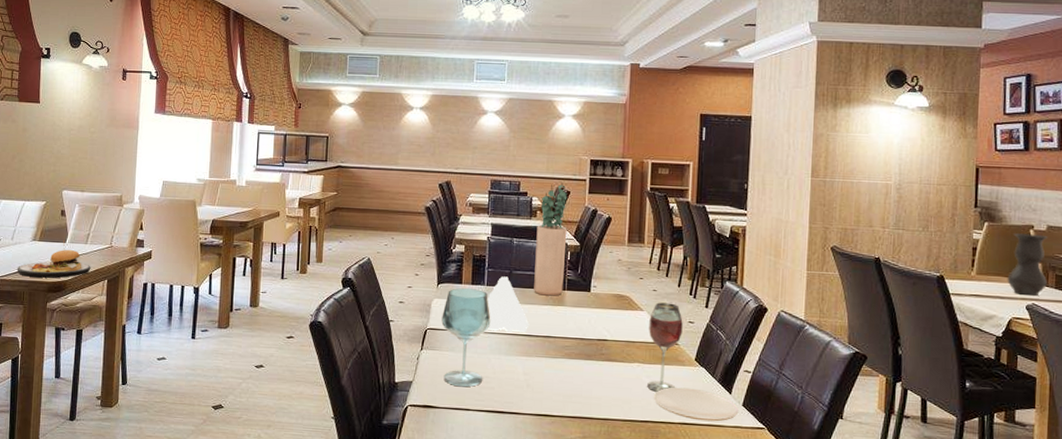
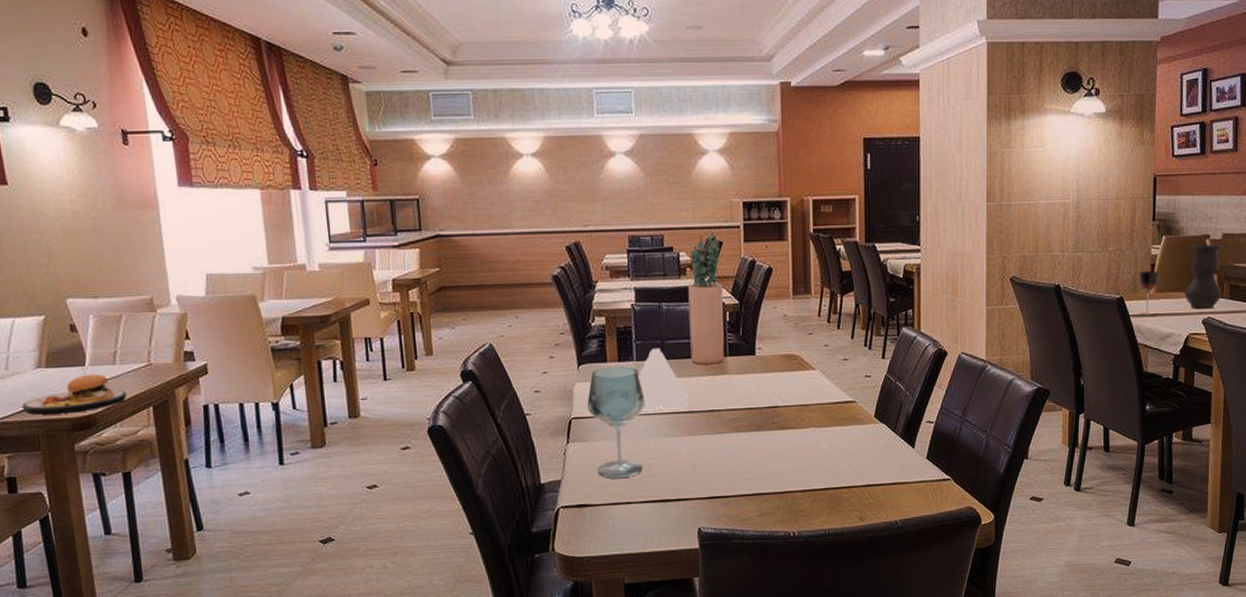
wineglass: present [647,302,683,392] -> none [823,357,859,456]
plate: present [653,387,739,422] -> none [832,447,923,480]
wineglass: none [958,253,982,297] -> present [1138,271,1160,317]

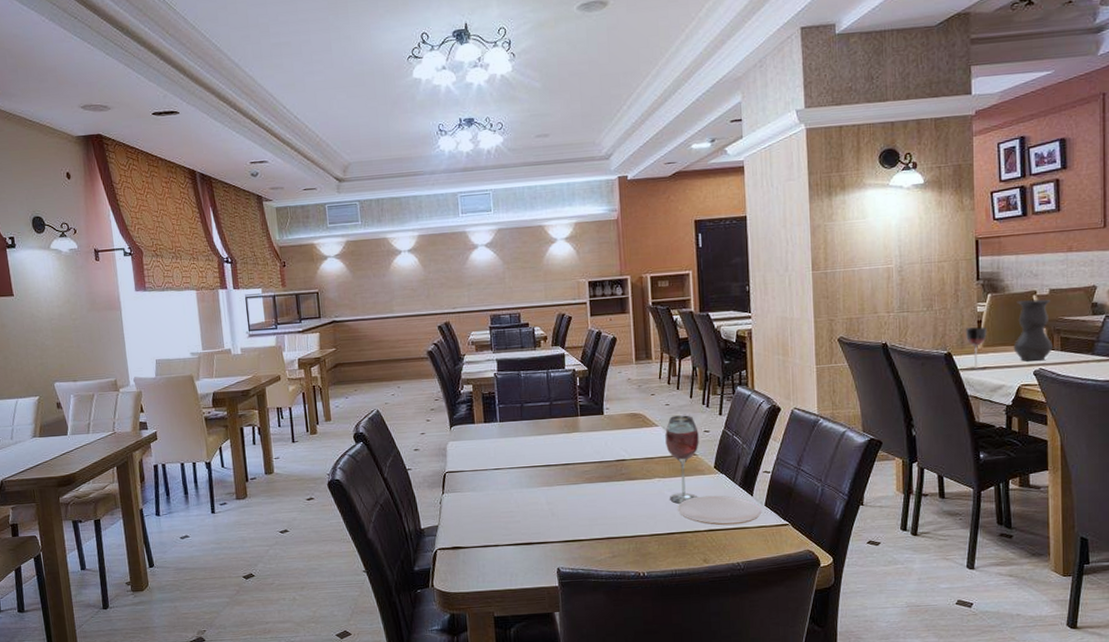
plate: present [21,362,127,415] -> none [22,432,98,474]
wine glass: present [587,366,646,479] -> none [458,427,509,525]
napkin: present [638,348,689,411] -> none [502,410,546,465]
vase: present [688,232,725,365] -> none [542,308,576,425]
wineglass: none [823,357,859,456] -> present [665,415,699,504]
plate: none [832,447,923,480] -> present [677,495,762,526]

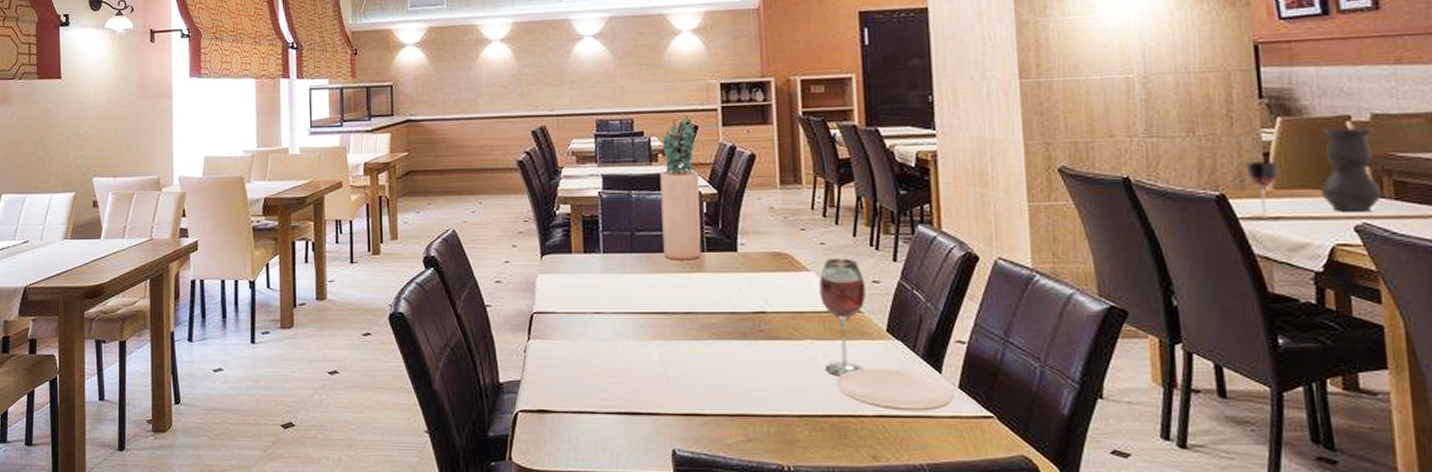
vase: none [542,308,576,425] -> present [660,115,702,261]

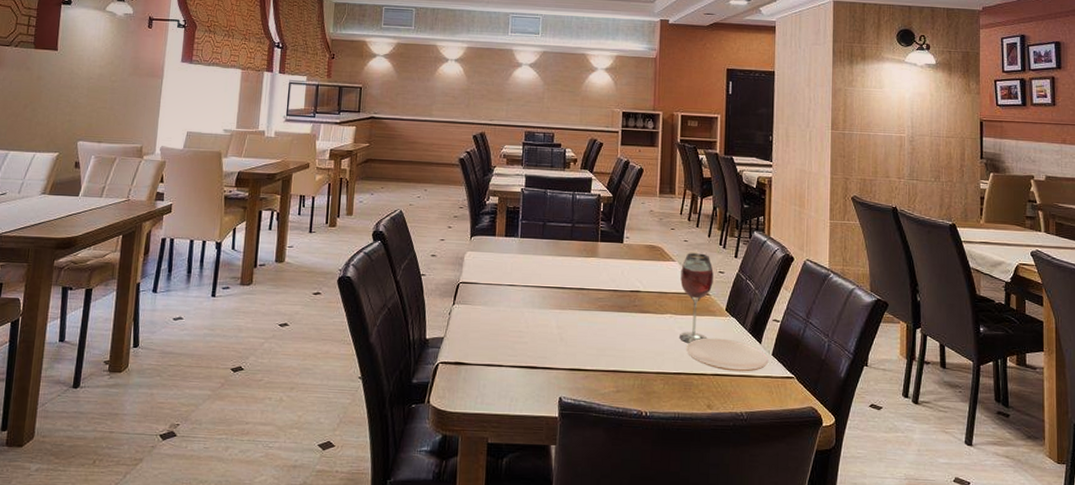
vase: present [660,115,702,261] -> none [567,134,601,248]
wineglass: present [1244,161,1279,220] -> none [969,202,989,244]
vase: present [1320,127,1382,213] -> none [1012,183,1048,243]

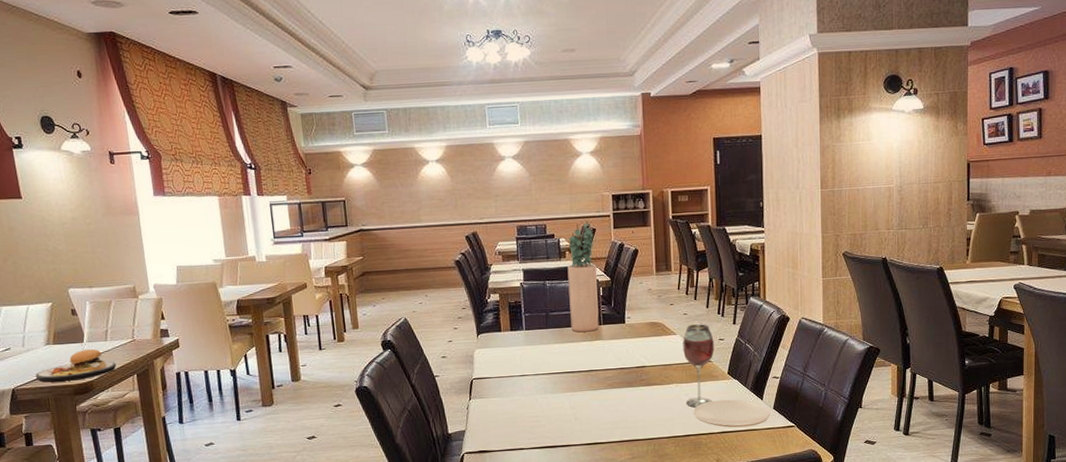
plate: none [22,193,105,234] -> present [35,339,117,383]
vase: none [567,134,601,248] -> present [567,220,599,333]

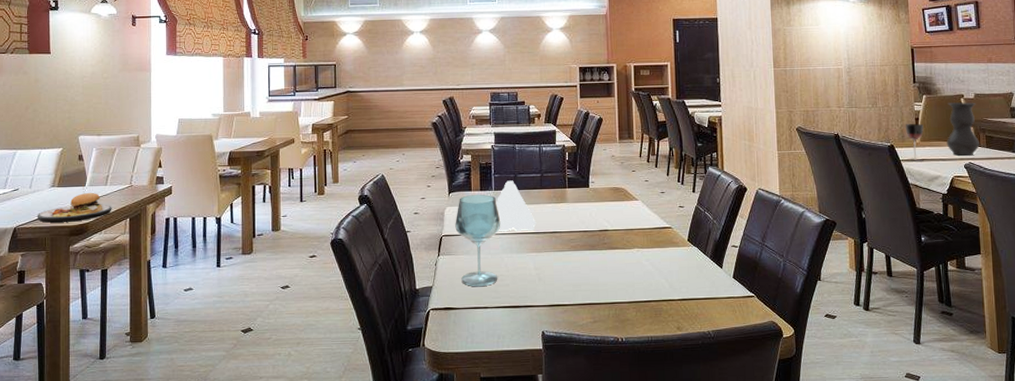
wine glass: none [485,335,534,429] -> present [455,194,501,287]
napkin: none [527,319,570,372] -> present [496,180,535,231]
vase: present [567,220,599,333] -> none [536,90,564,195]
wineglass: present [683,324,714,408] -> none [644,191,675,273]
plate: present [692,399,771,428] -> none [653,266,731,295]
wineglass: none [955,243,975,284] -> present [905,123,924,162]
vase: none [997,219,1031,276] -> present [946,102,979,156]

